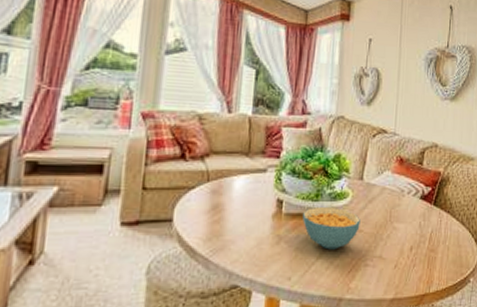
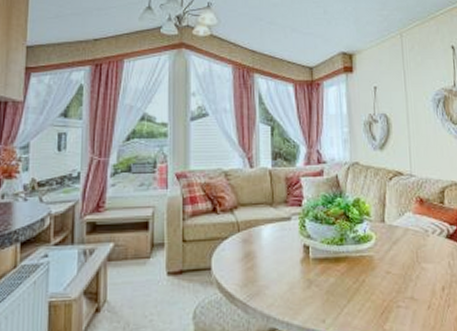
cereal bowl: present [303,206,360,250] -> none [330,250,387,292]

